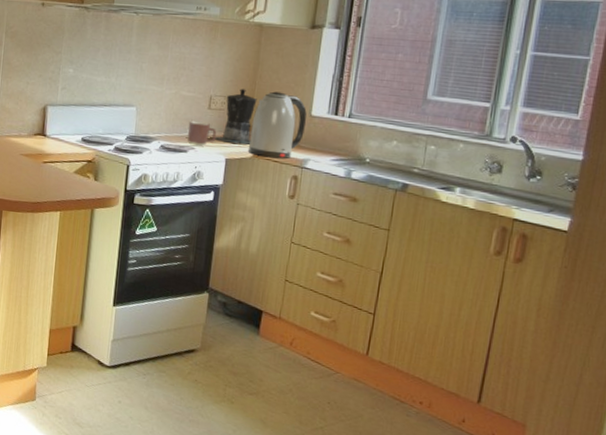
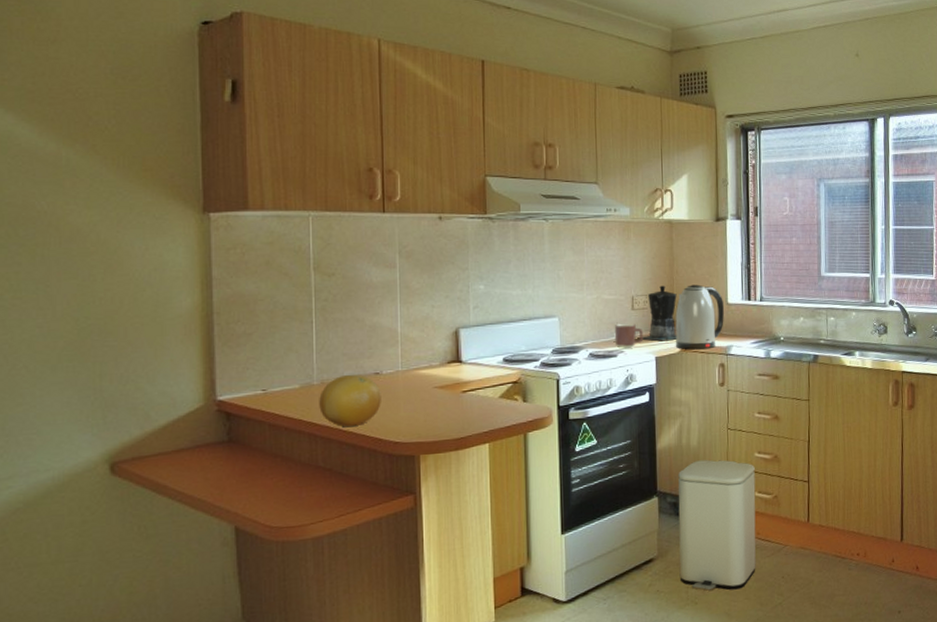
pedal bin: none [219,267,315,402] -> present [678,459,756,591]

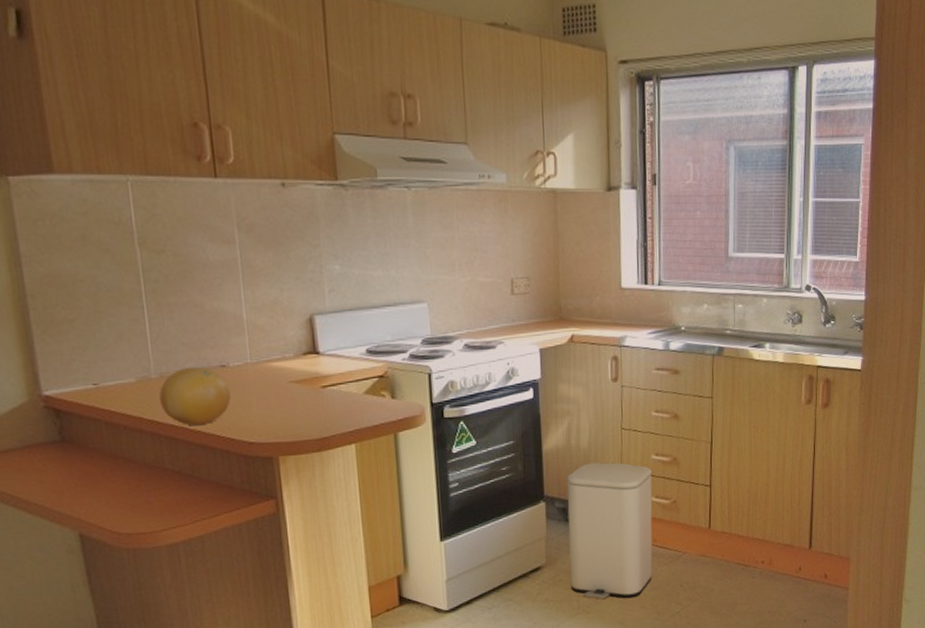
mug: present [614,323,644,348] -> none [491,310,526,339]
coffee maker: present [642,285,677,342] -> none [524,266,564,331]
kettle: present [675,284,724,350] -> none [561,265,617,341]

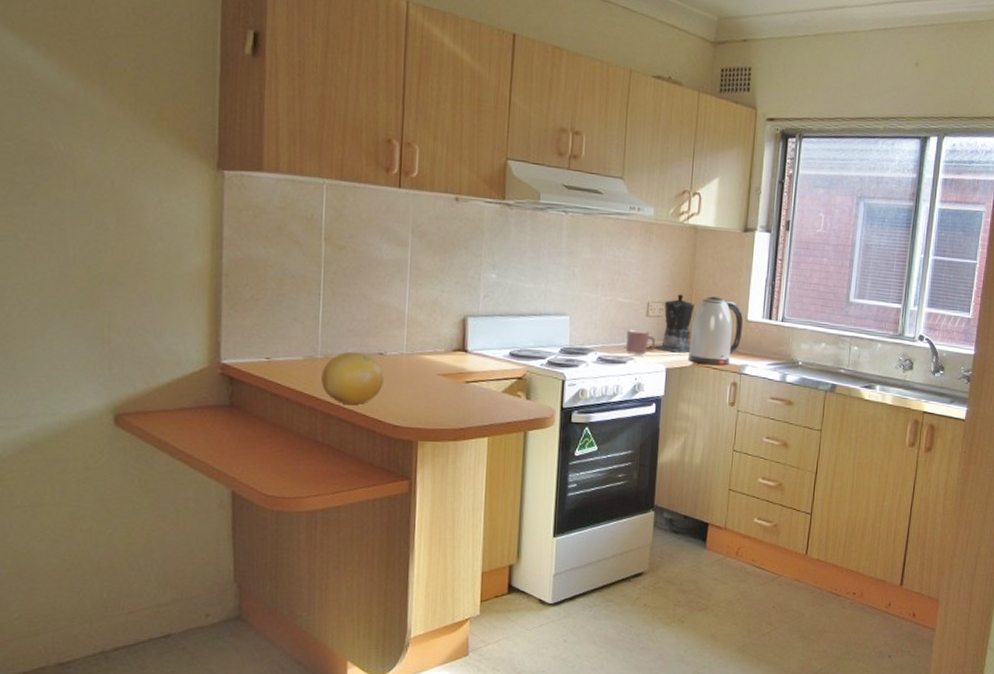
mug: none [491,310,526,339] -> present [625,329,656,356]
coffee maker: none [524,266,564,331] -> present [654,294,695,354]
kettle: none [561,265,617,341] -> present [688,296,743,366]
pedal bin: present [567,462,653,600] -> none [668,479,757,614]

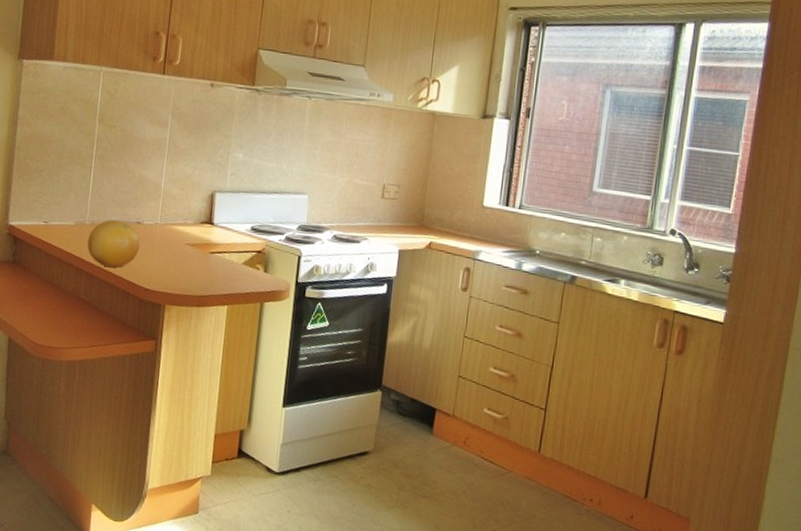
mug: present [625,329,656,356] -> none [360,210,390,237]
coffee maker: present [654,294,695,354] -> none [388,177,430,237]
kettle: present [688,296,743,366] -> none [421,181,479,251]

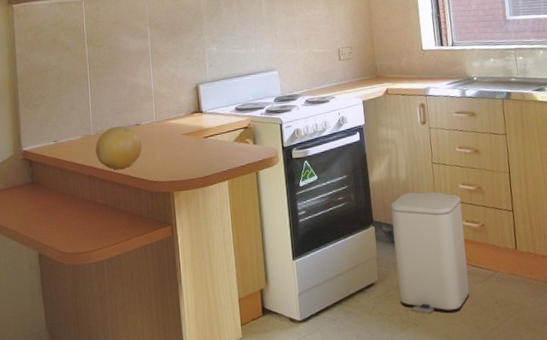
pedal bin: none [392,363,488,504] -> present [391,191,470,314]

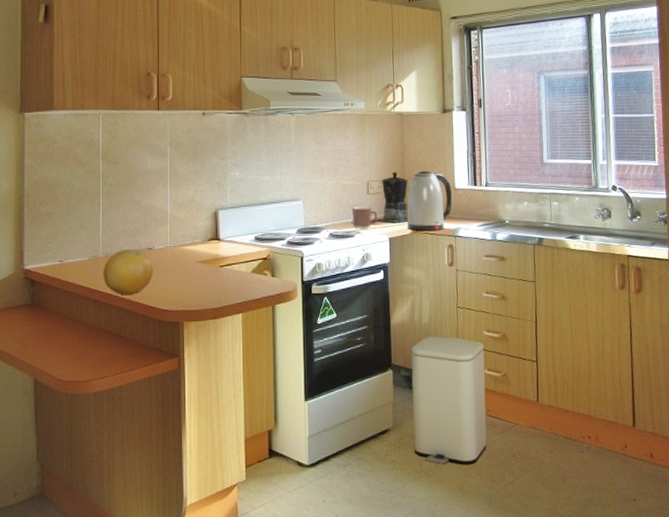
mug: none [325,72,351,95] -> present [351,206,378,229]
coffee maker: none [350,38,380,87] -> present [377,172,409,224]
kettle: none [377,35,421,93] -> present [407,171,452,232]

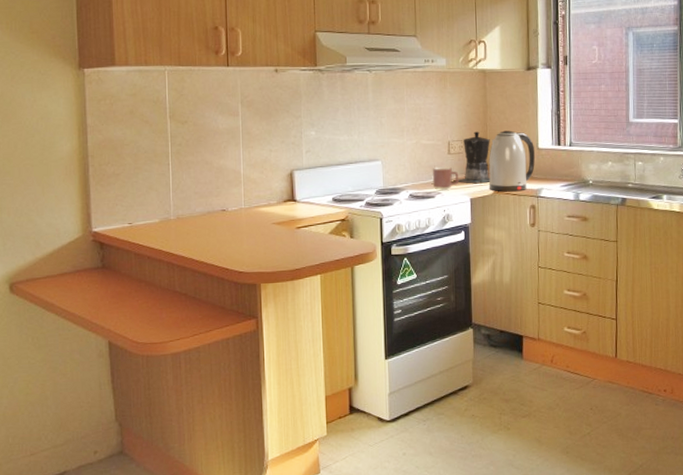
fruit: present [103,249,153,294] -> none [175,210,228,257]
pedal bin: present [411,336,487,465] -> none [491,295,566,418]

